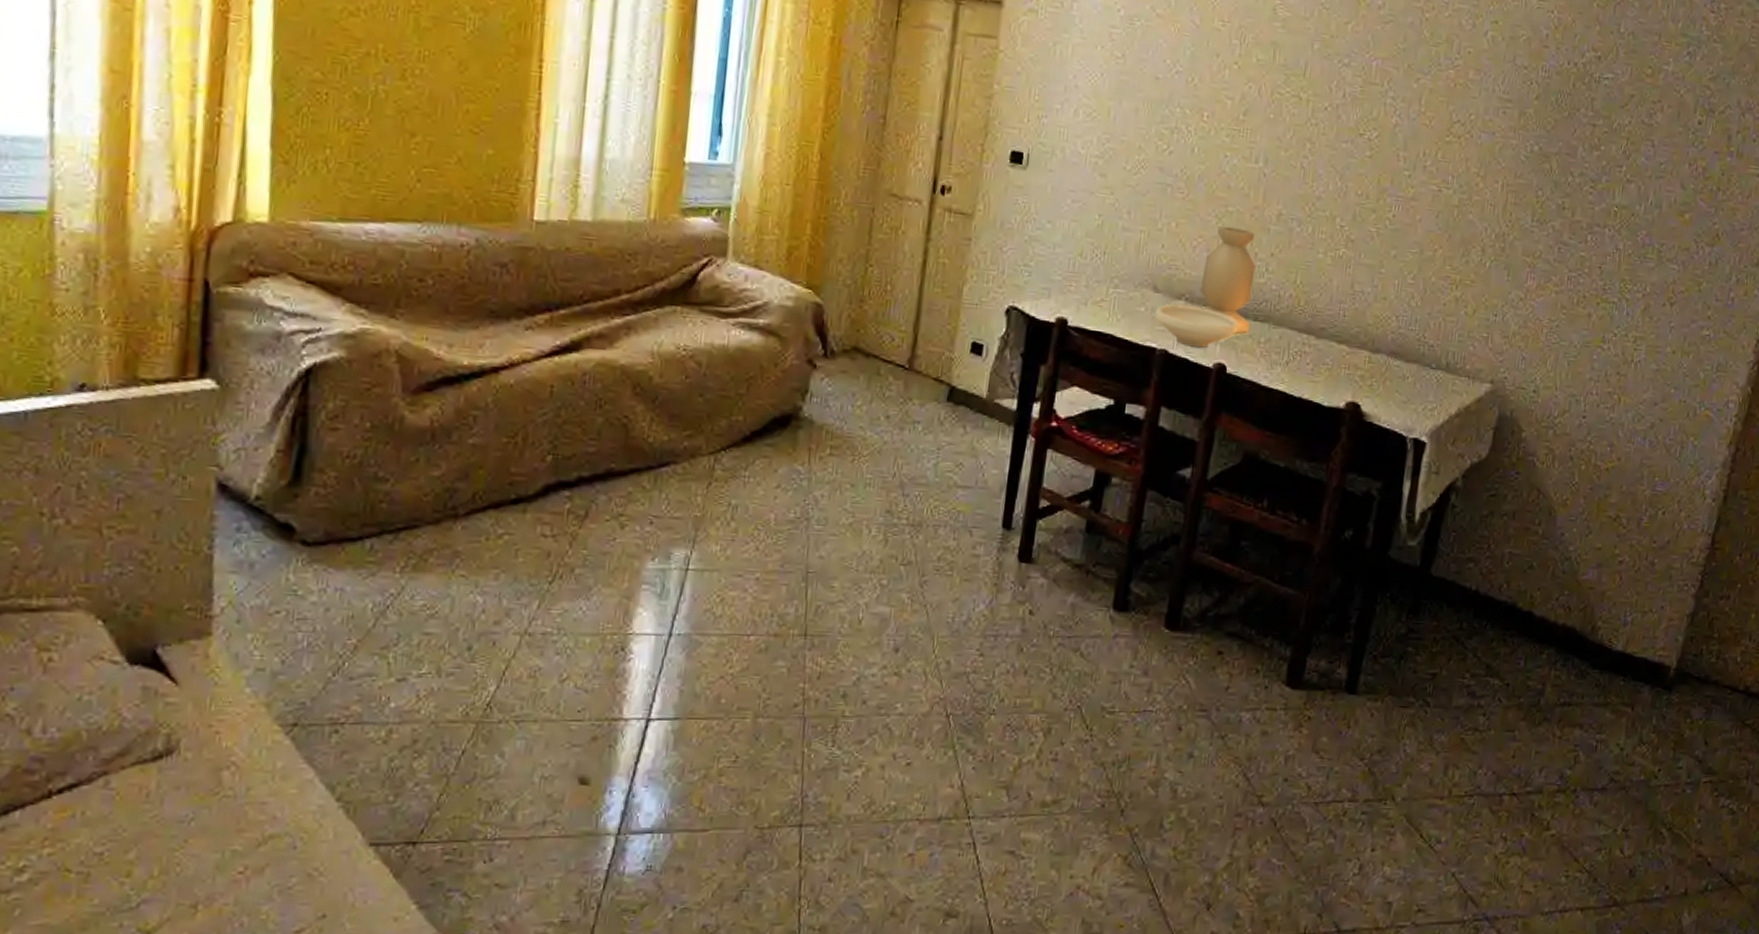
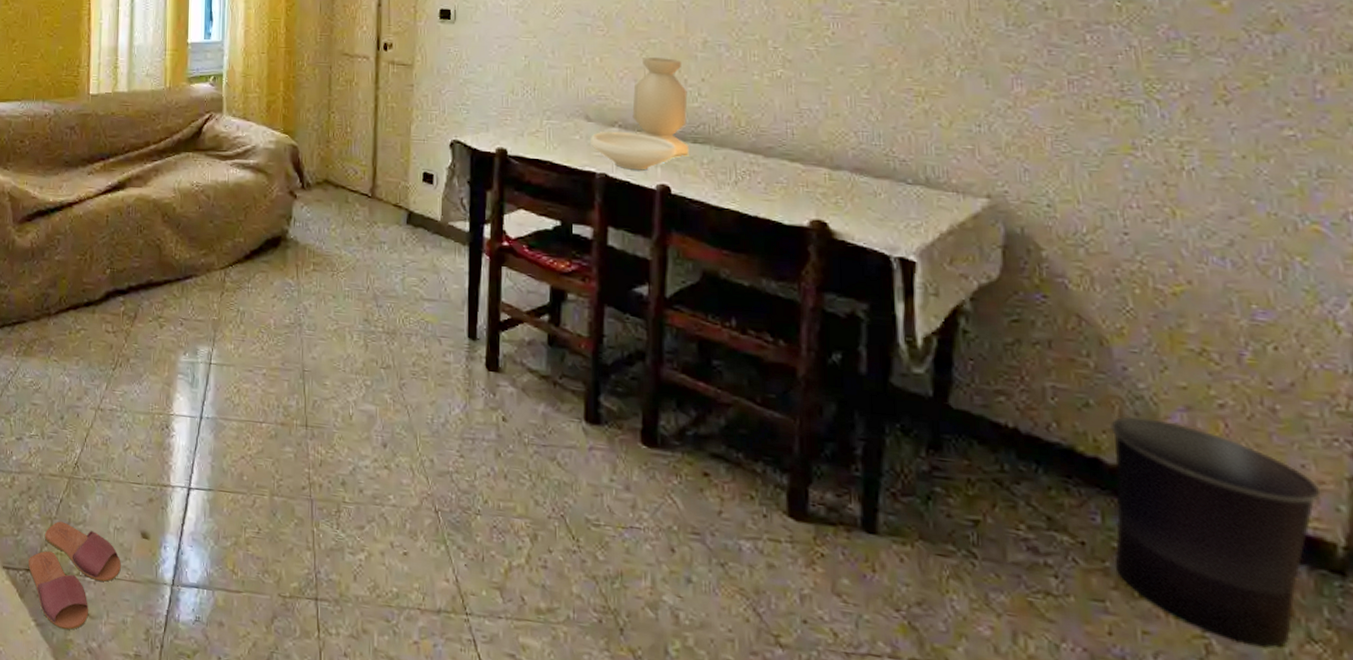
slippers: none [409,777,548,908] -> present [28,521,121,630]
waste bin: none [1526,575,1670,752] -> present [1110,416,1321,647]

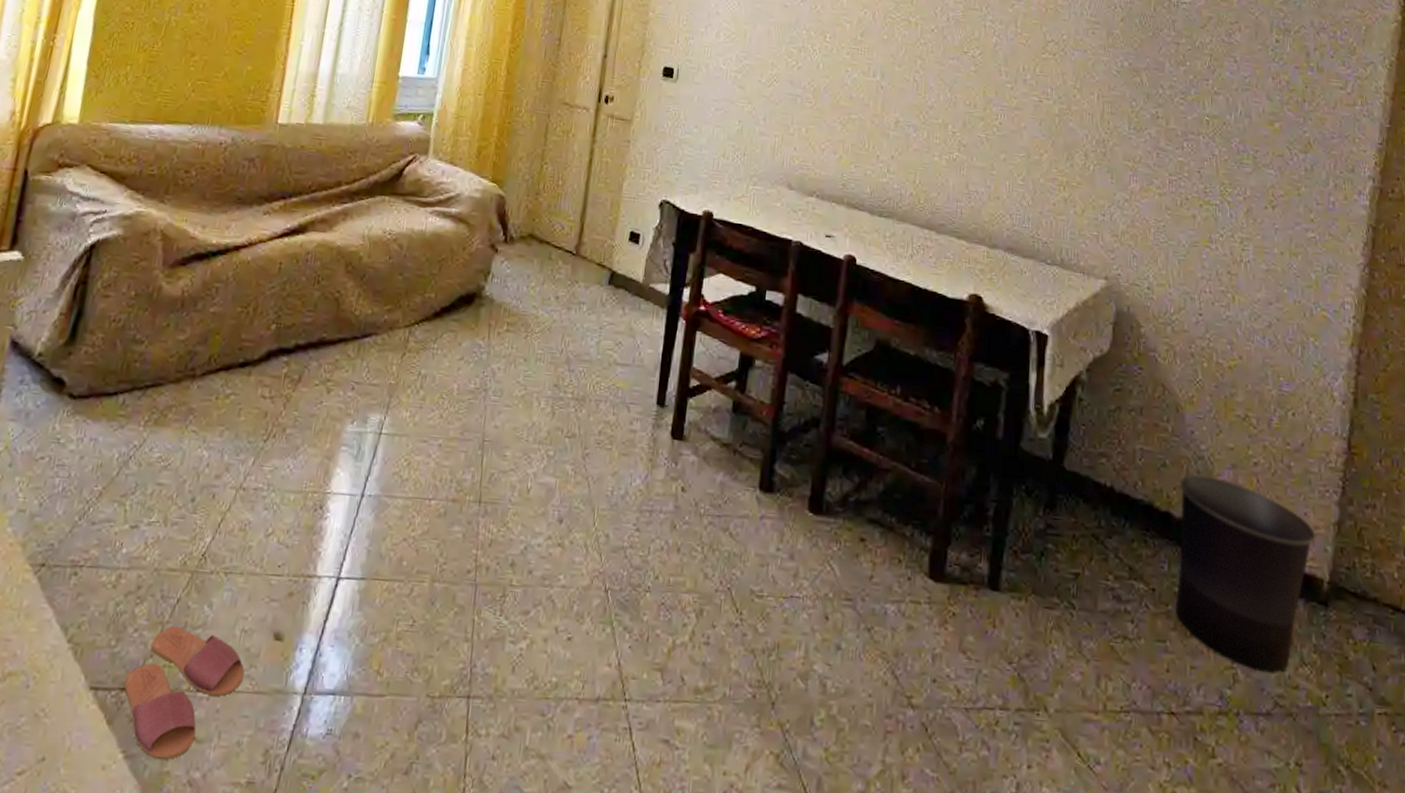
bowl: present [591,131,677,171] -> none [790,200,865,241]
vase: present [632,56,689,156] -> none [829,131,879,229]

